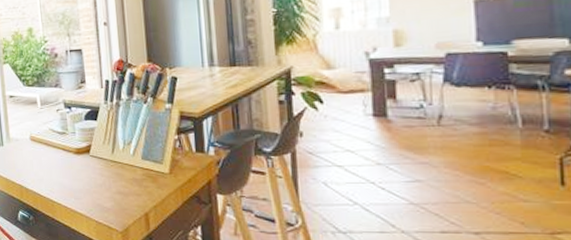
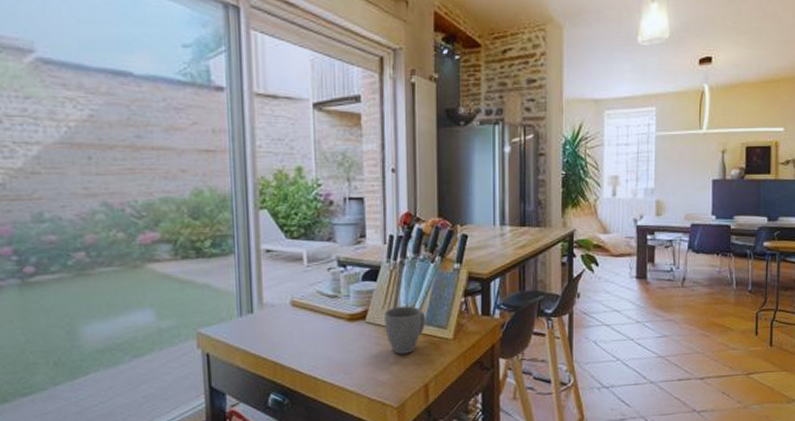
mug: none [105,142,143,185] -> present [385,306,426,355]

